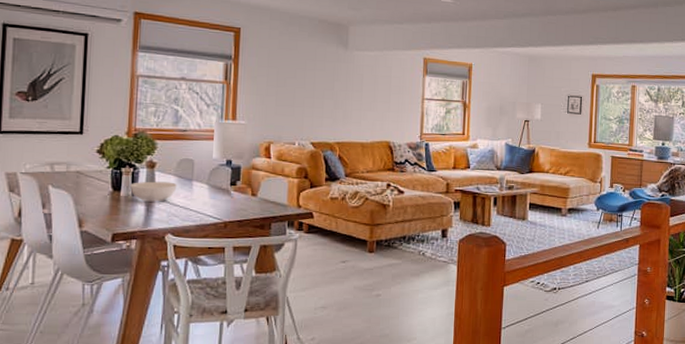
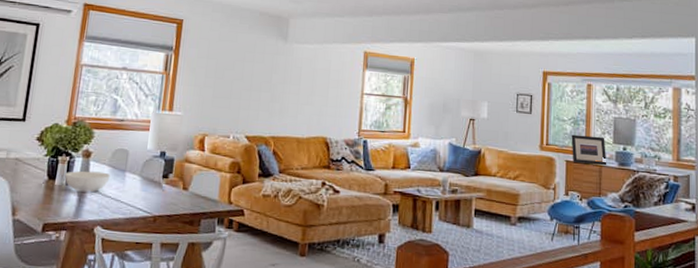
picture frame: none [616,132,648,160] -> present [571,134,607,166]

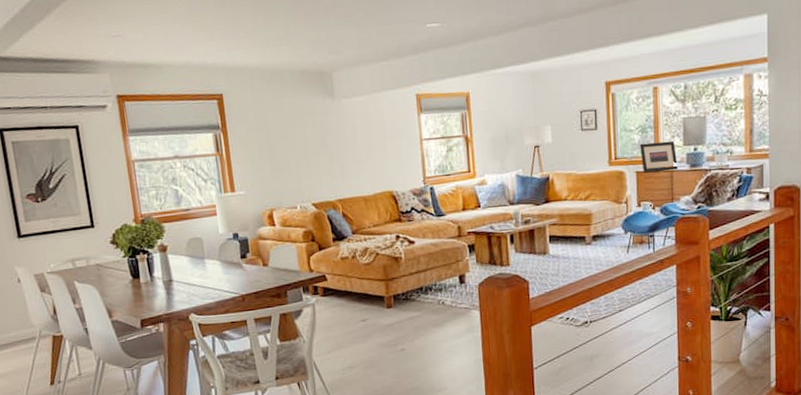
bowl: present [65,170,110,193] -> none [147,263,191,286]

